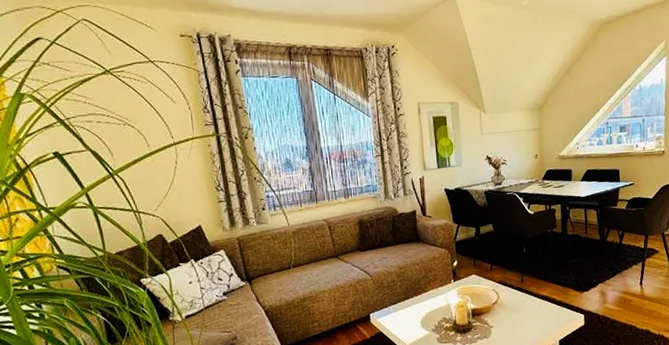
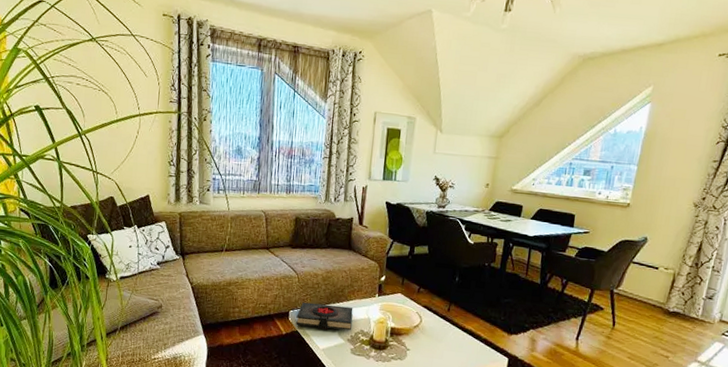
book: none [377,297,434,326] -> present [296,302,353,331]

